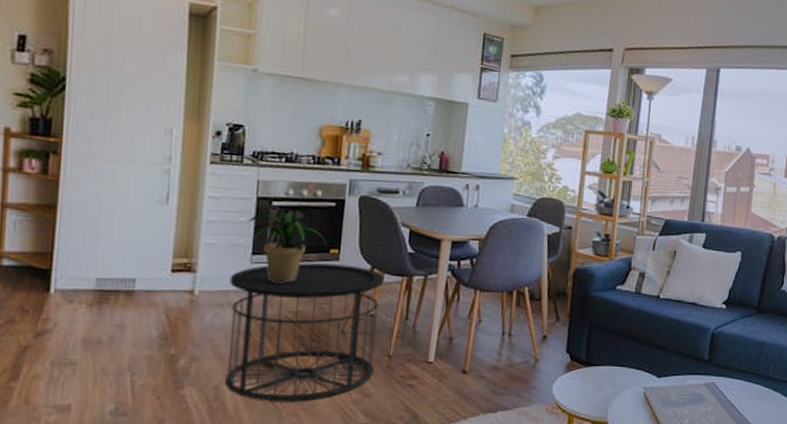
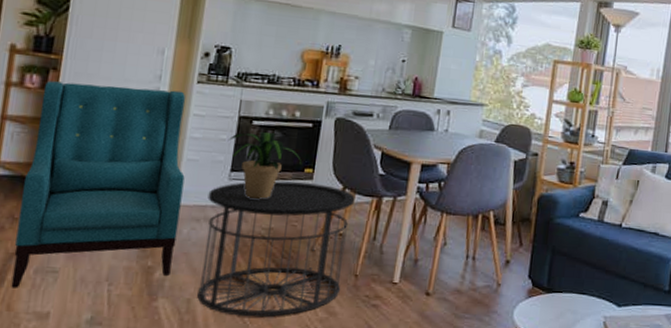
armchair: none [27,165,204,382] -> present [11,81,185,288]

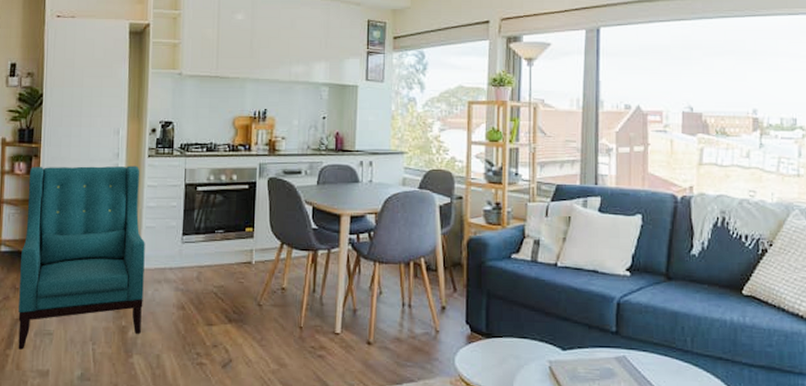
side table: present [197,181,355,317] -> none [165,241,293,370]
potted plant: present [227,131,301,199] -> none [177,196,242,259]

